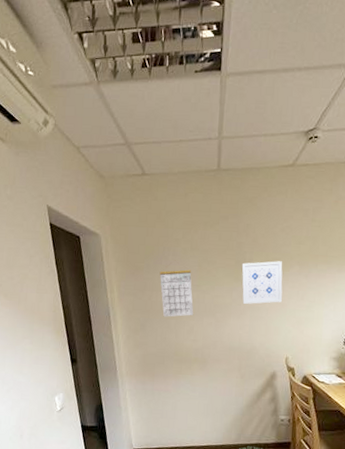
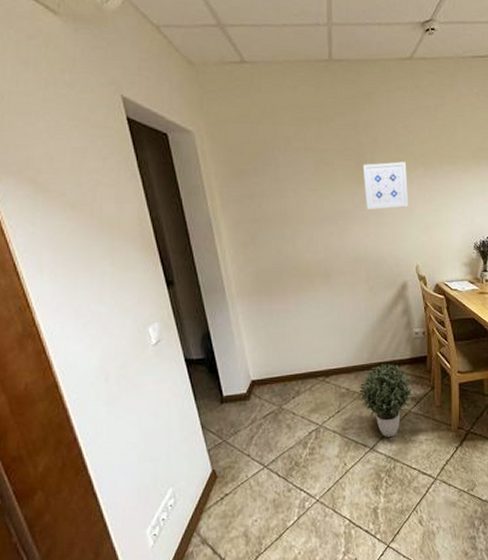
calendar: present [159,269,194,317] -> none [269,172,312,227]

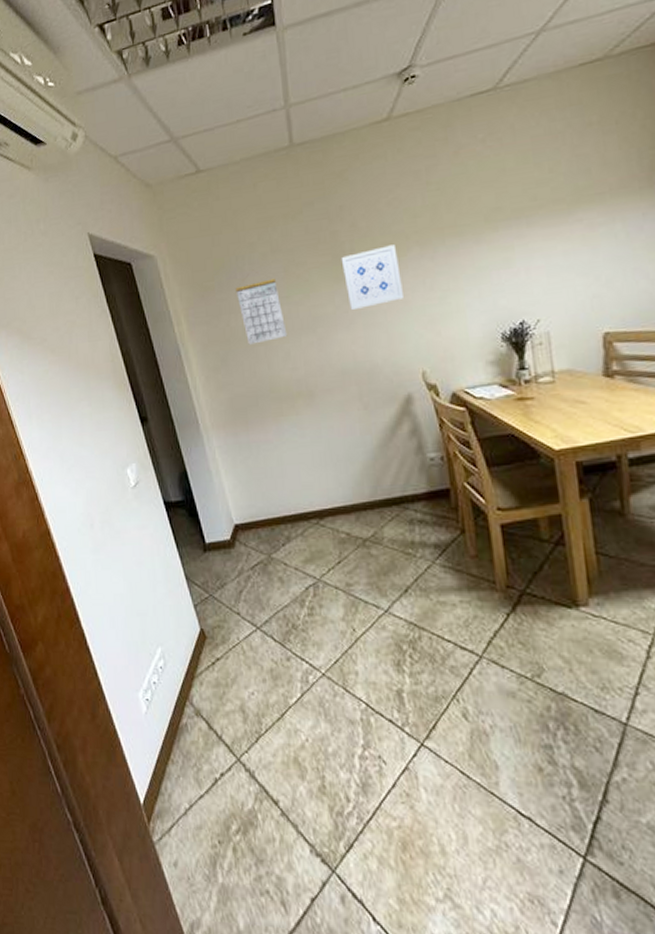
calendar: none [269,172,312,227] -> present [235,278,288,345]
potted plant: present [359,364,413,438] -> none [362,500,435,598]

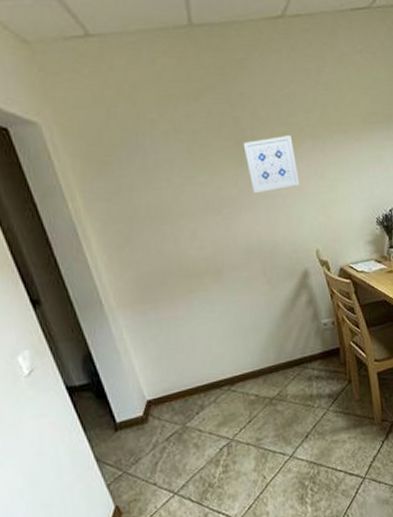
calendar: present [235,278,288,345] -> none [136,158,194,224]

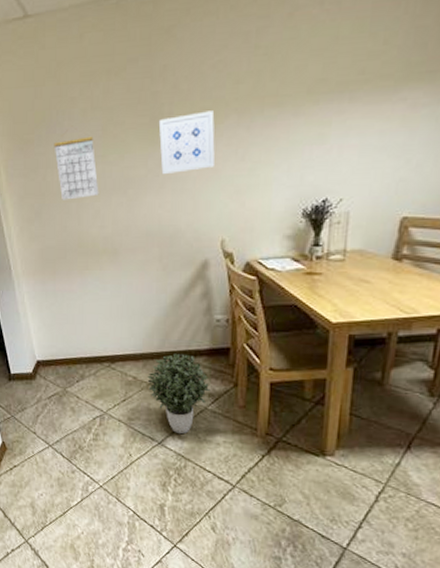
calendar: none [136,158,194,224] -> present [54,136,99,200]
potted plant: none [269,361,329,442] -> present [147,353,210,435]

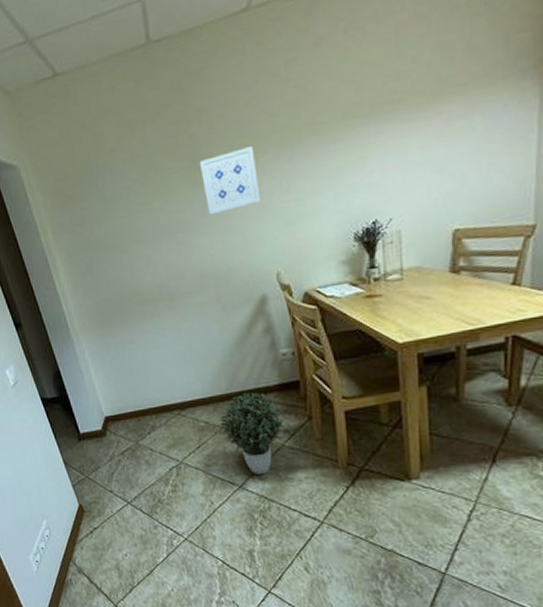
calendar: present [54,136,99,200] -> none [97,185,149,252]

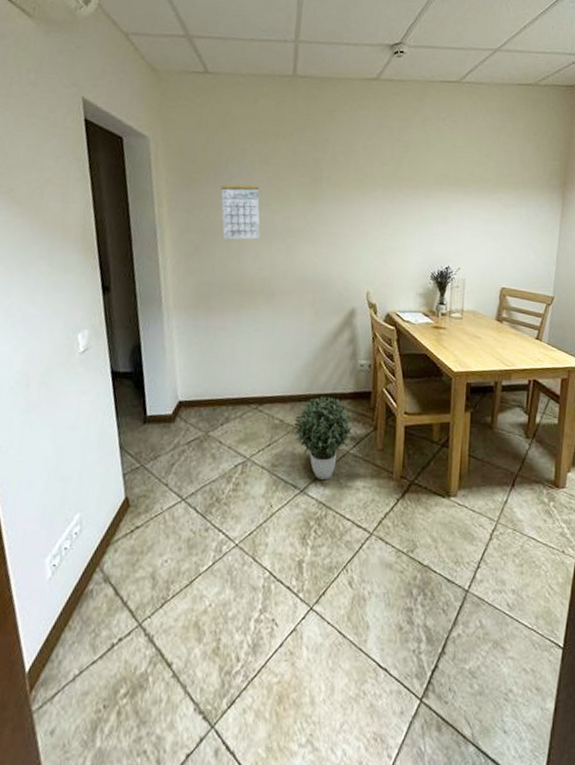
calendar: none [97,185,149,252] -> present [220,185,261,240]
wall art: present [199,146,260,214] -> none [318,181,365,229]

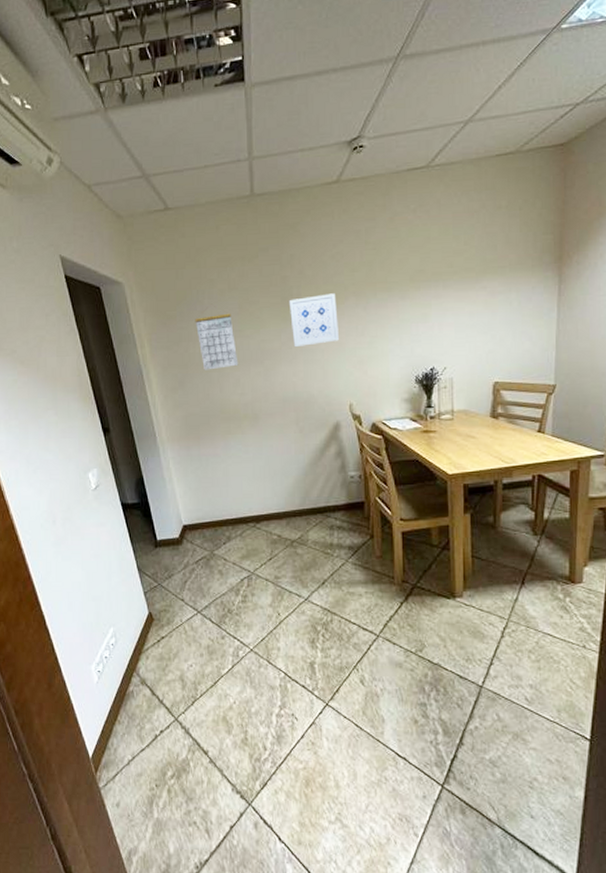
potted plant: present [293,396,353,481] -> none [291,510,350,589]
wall art: none [318,181,365,229] -> present [288,293,339,346]

